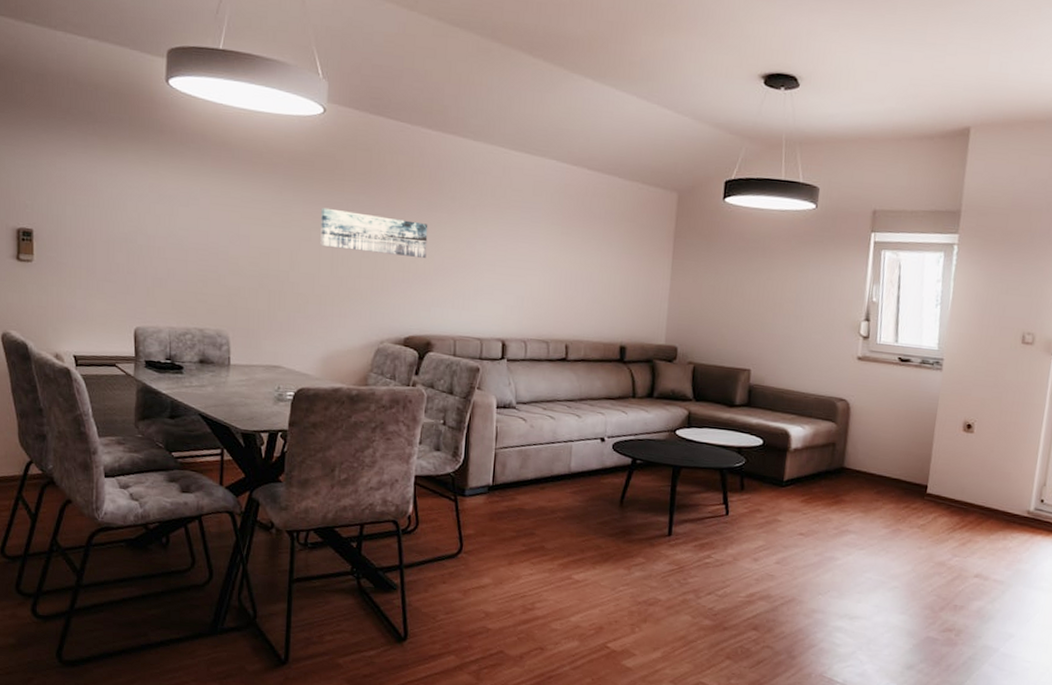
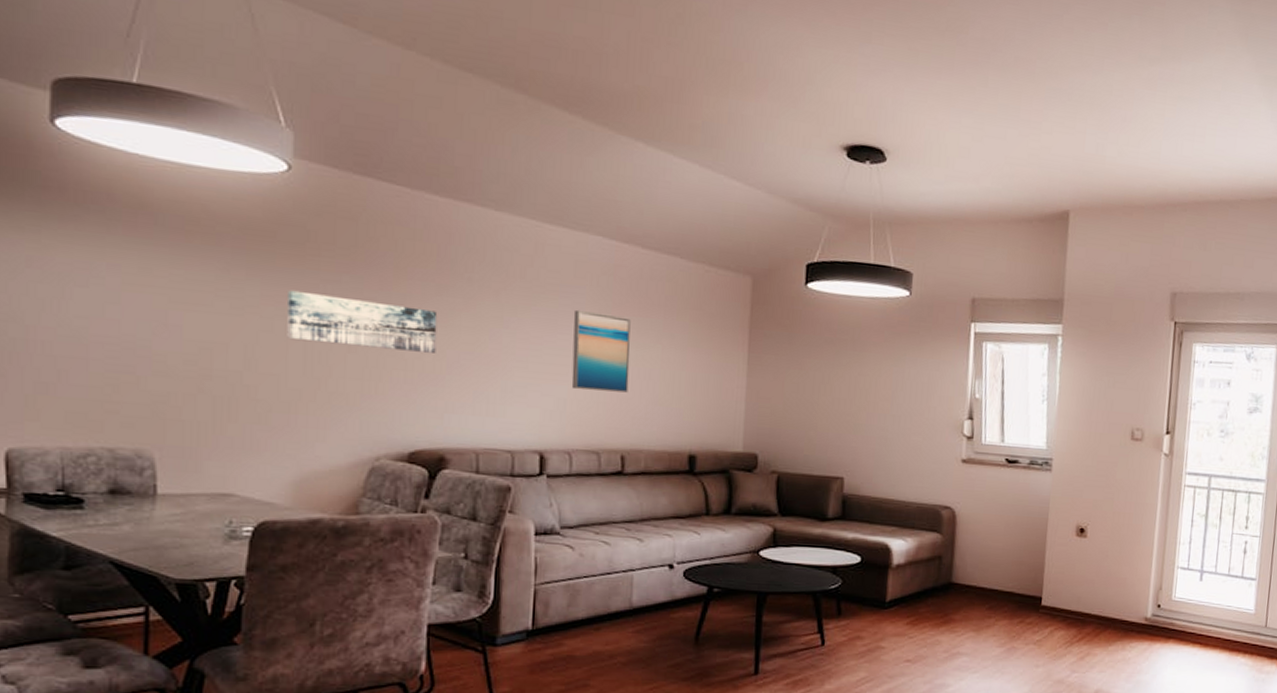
wall art: none [528,222,577,292] -> present [571,309,631,393]

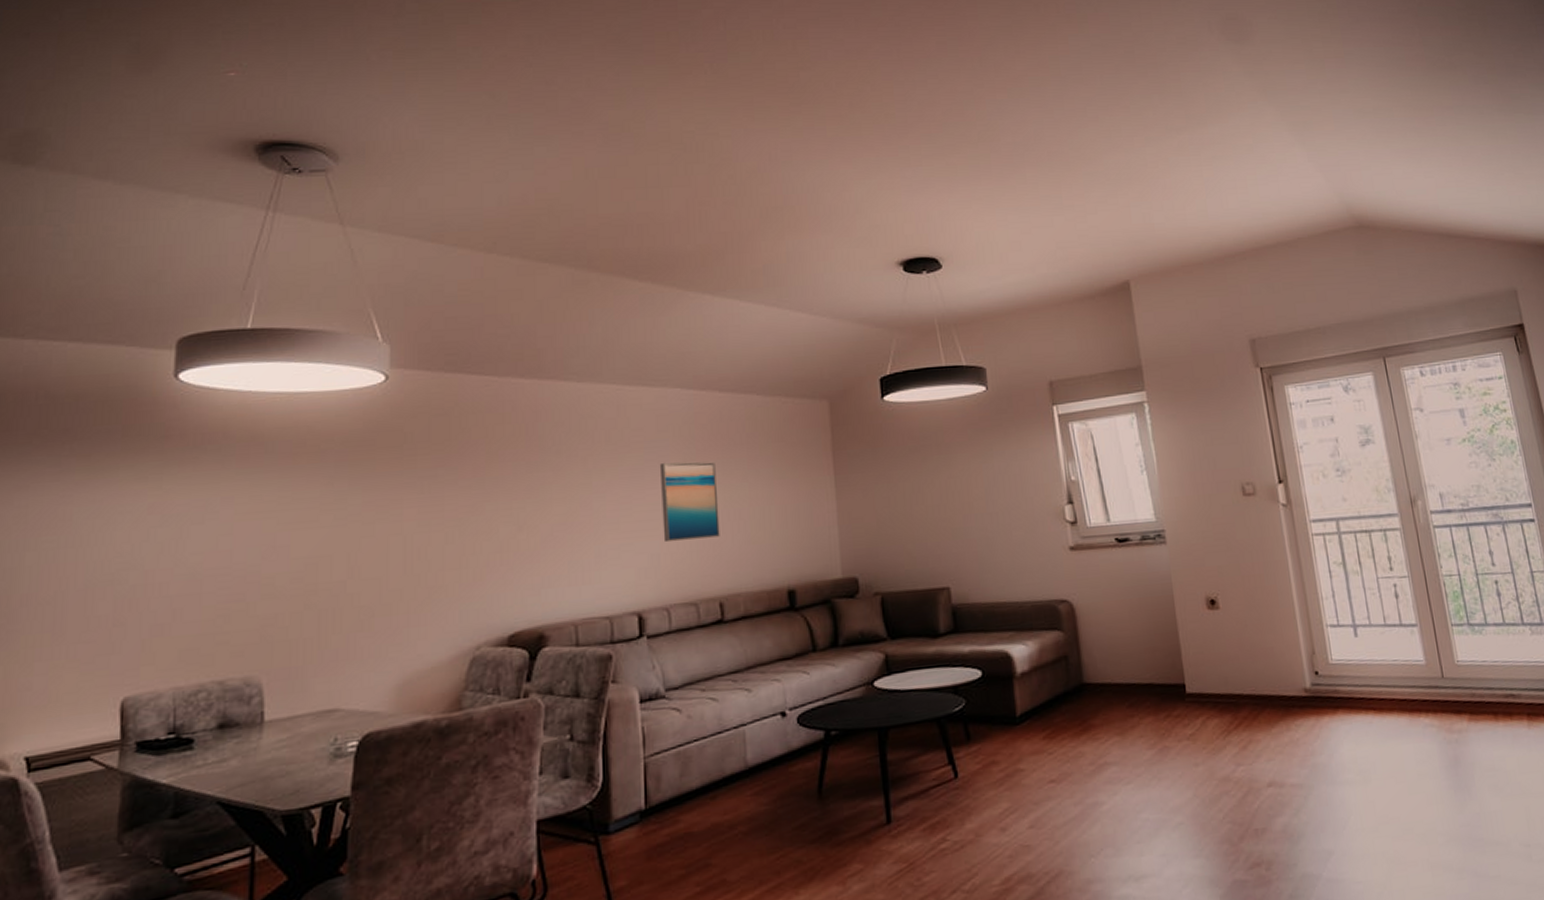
wall art: present [287,290,438,353] -> none [387,488,530,540]

